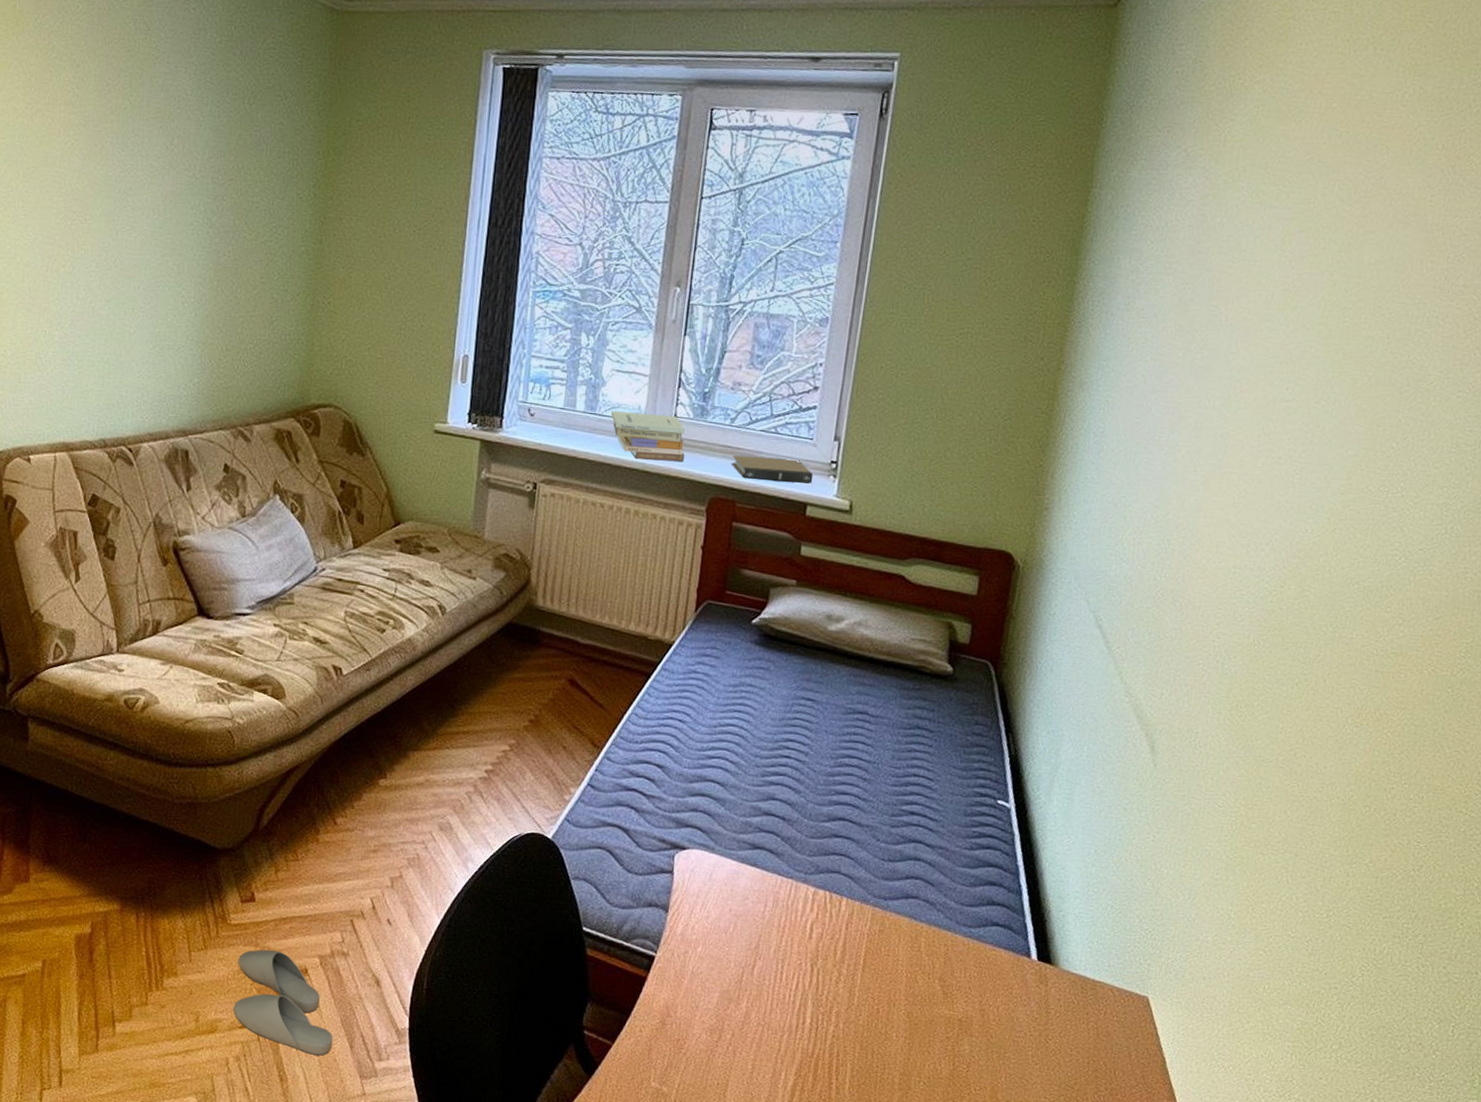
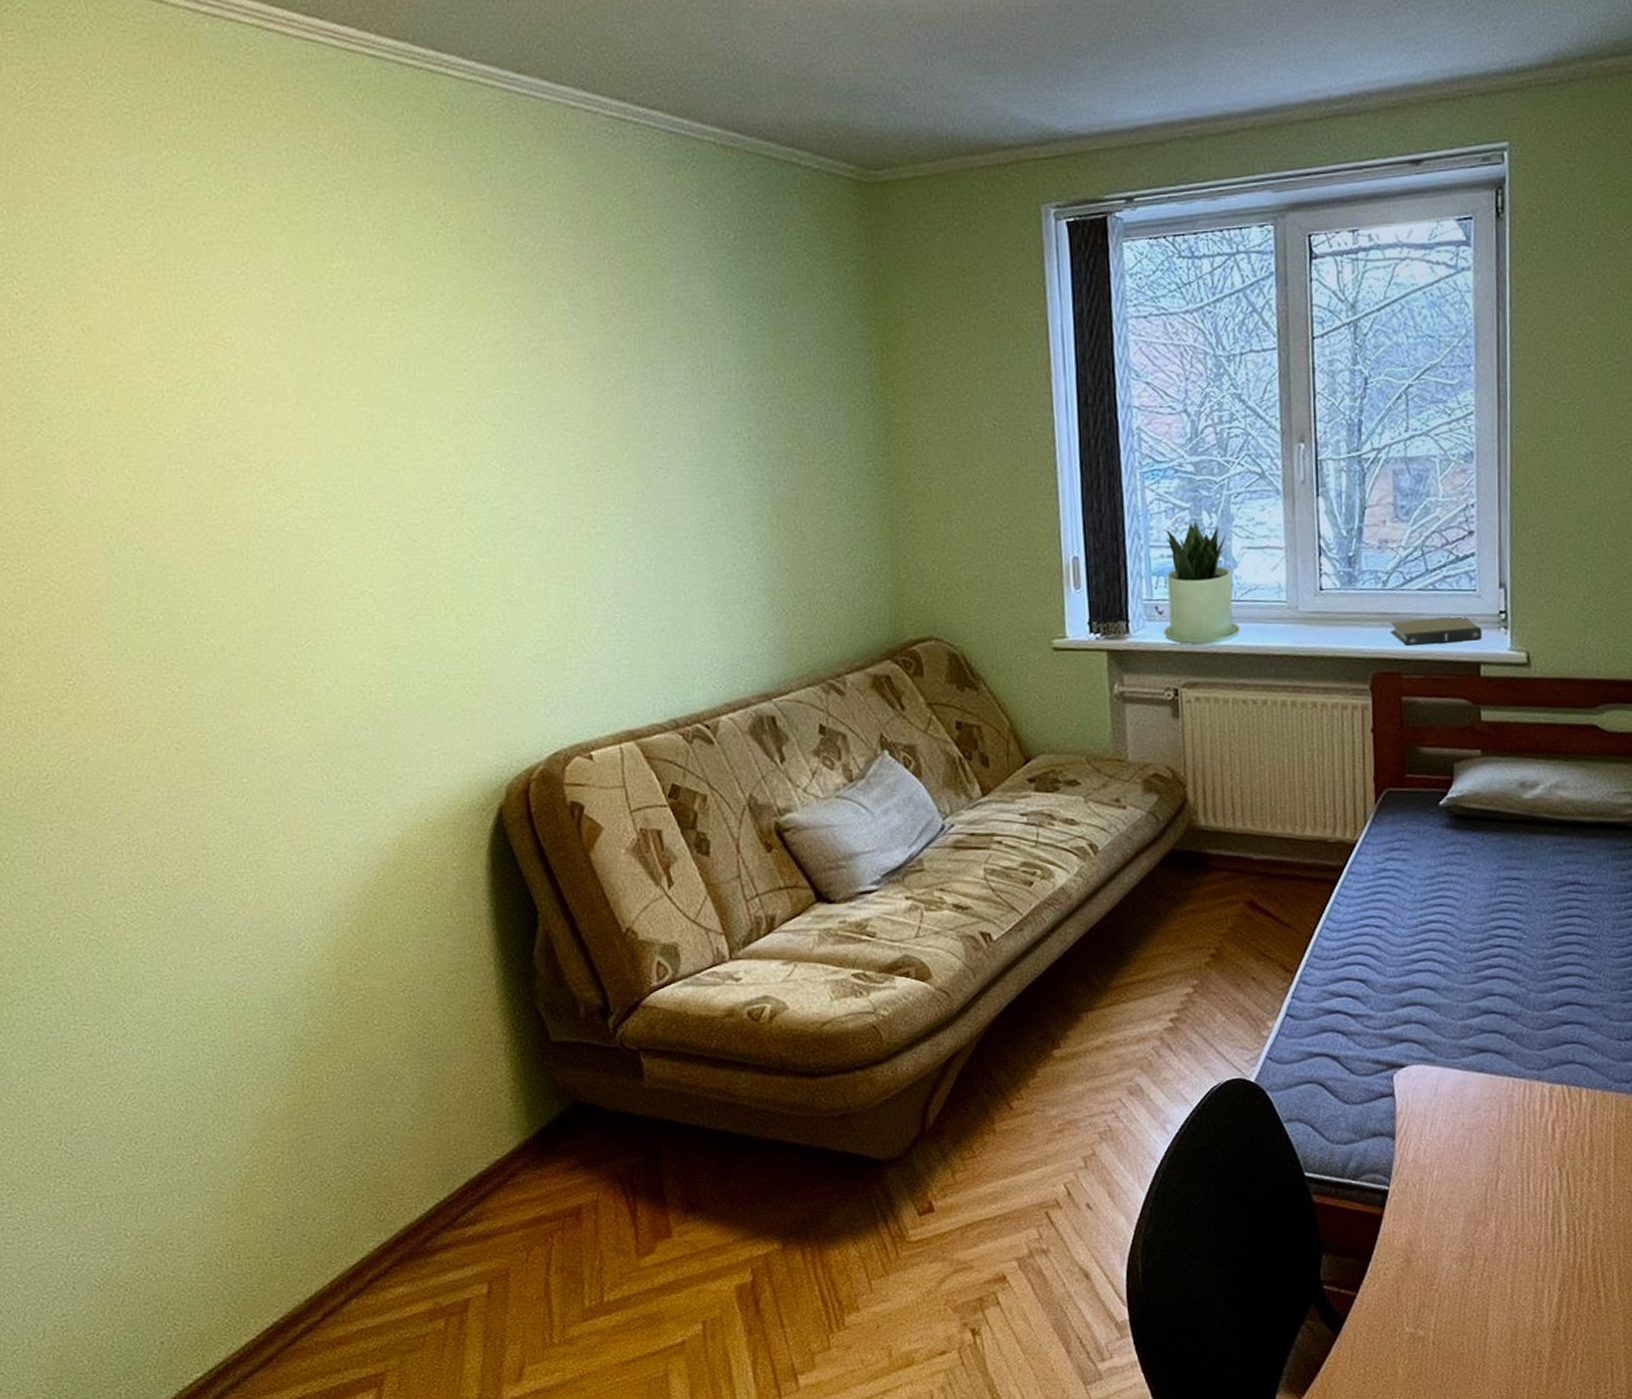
slippers: present [233,949,333,1056] -> none [925,1261,1047,1369]
planter: none [531,340,601,449] -> present [1163,521,1241,645]
books: present [611,411,685,462] -> none [1249,589,1337,644]

